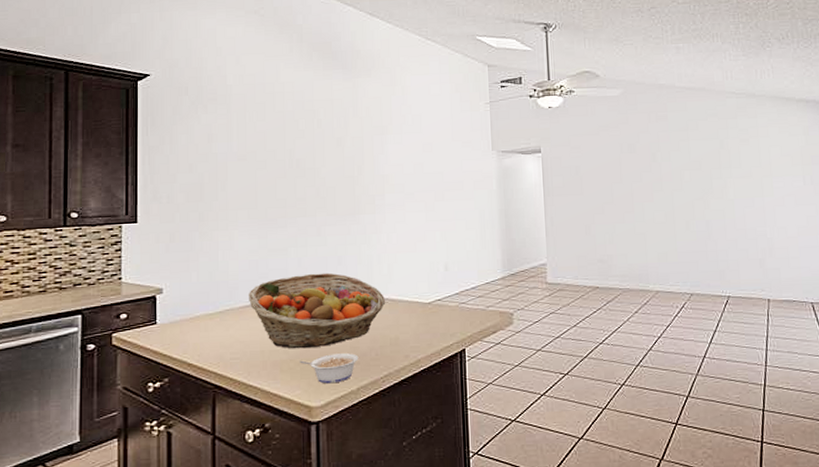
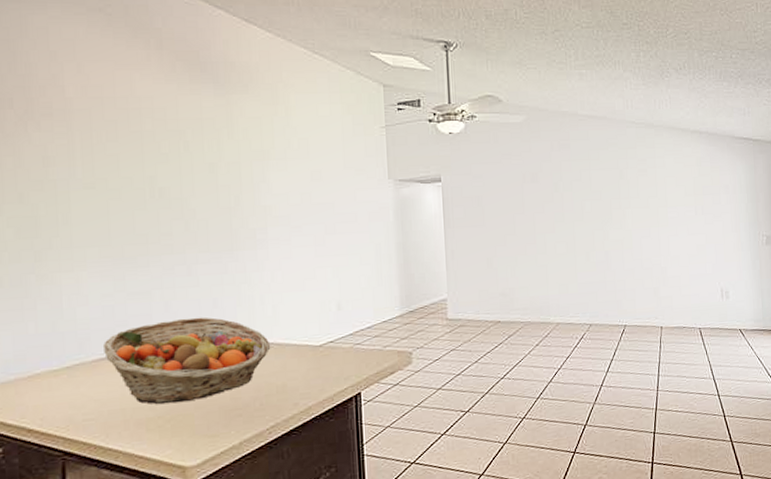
legume: present [300,353,359,384] -> none [170,405,241,441]

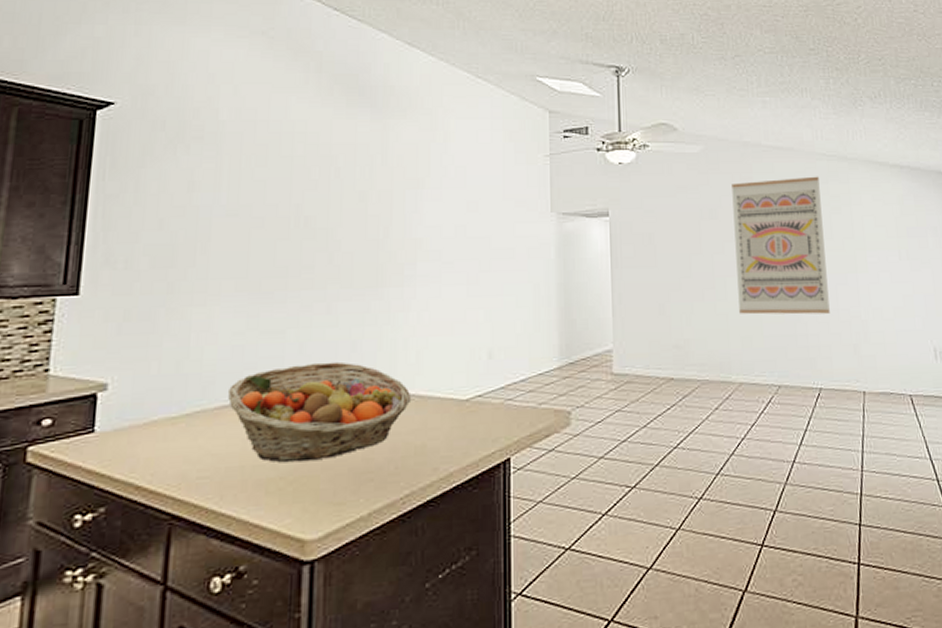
wall art: none [551,142,635,265] -> present [732,176,830,315]

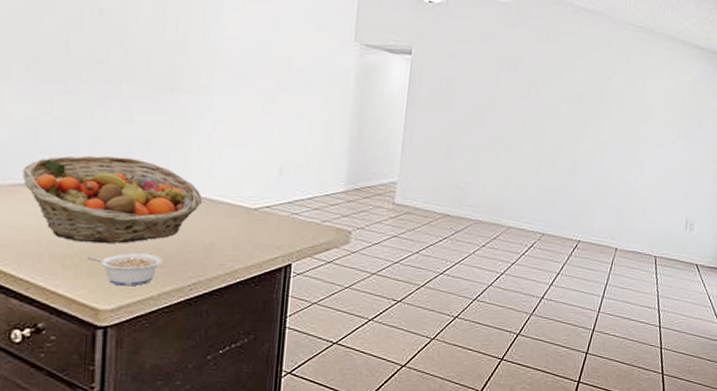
legume: none [293,467,373,509] -> present [87,253,163,287]
wall art: present [732,176,830,315] -> none [520,40,622,177]

